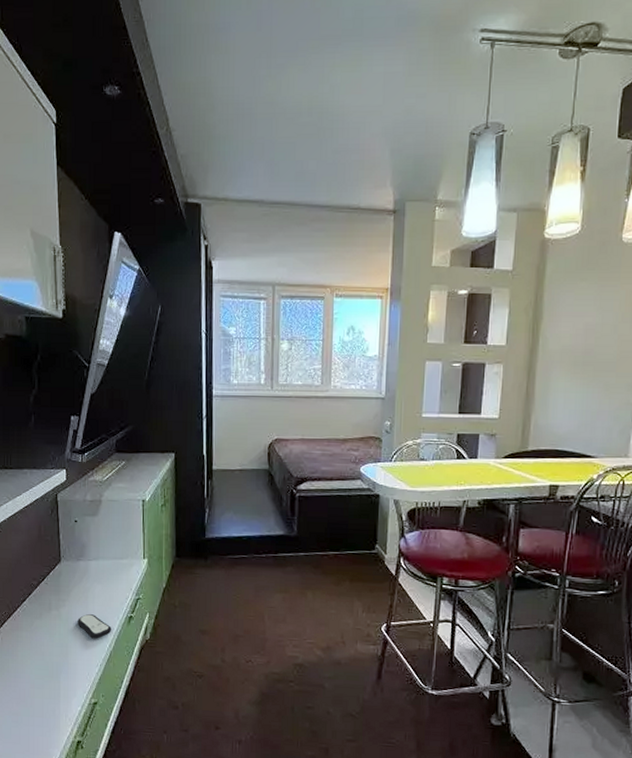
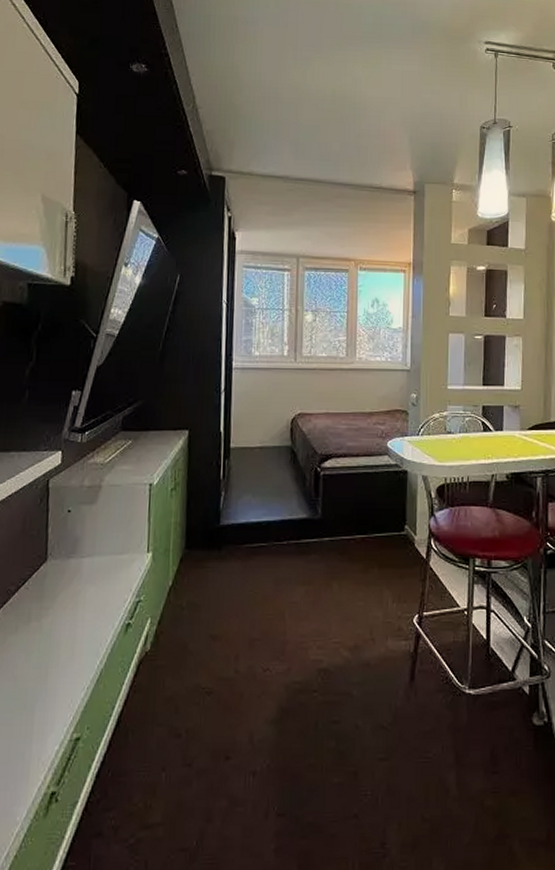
remote control: present [78,614,112,639] -> none [62,624,105,655]

